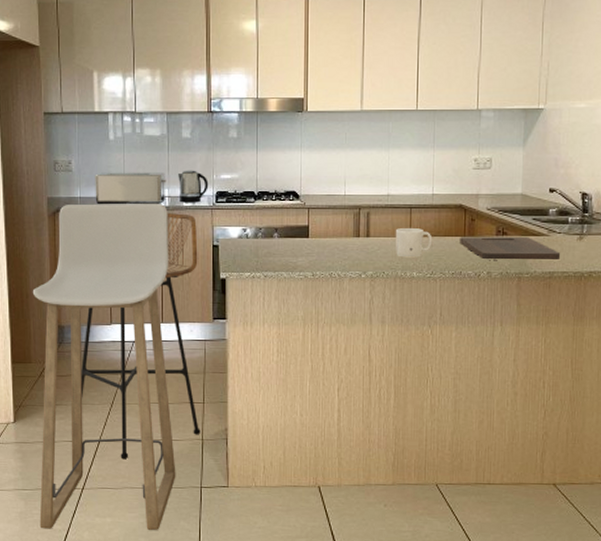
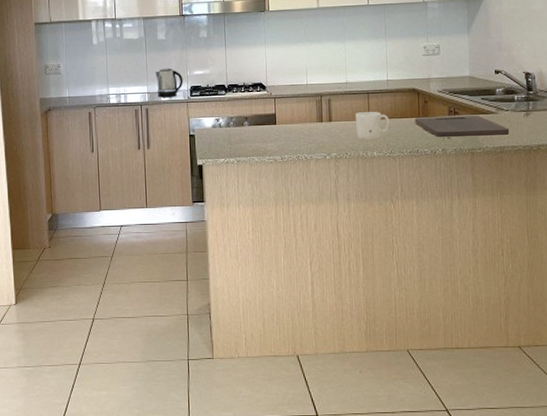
bar stool: present [32,202,176,530] -> none [29,99,165,403]
bar stool: present [81,212,201,460] -> none [75,107,186,336]
toaster: present [95,172,167,205] -> none [81,71,145,103]

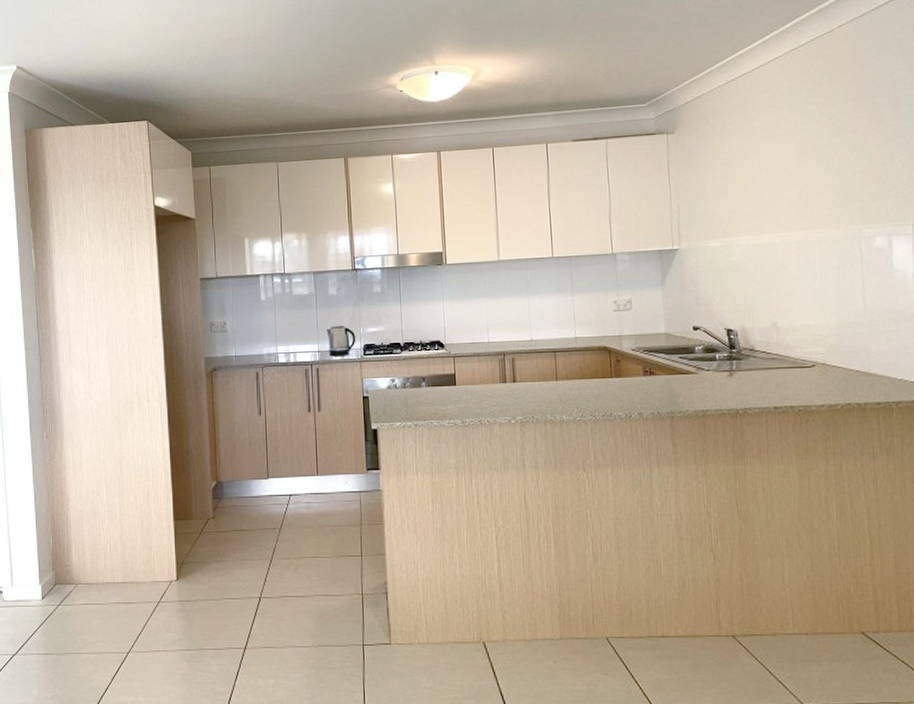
mug: present [355,112,390,140] -> none [541,372,580,403]
cutting board: present [415,116,510,138] -> none [607,376,713,401]

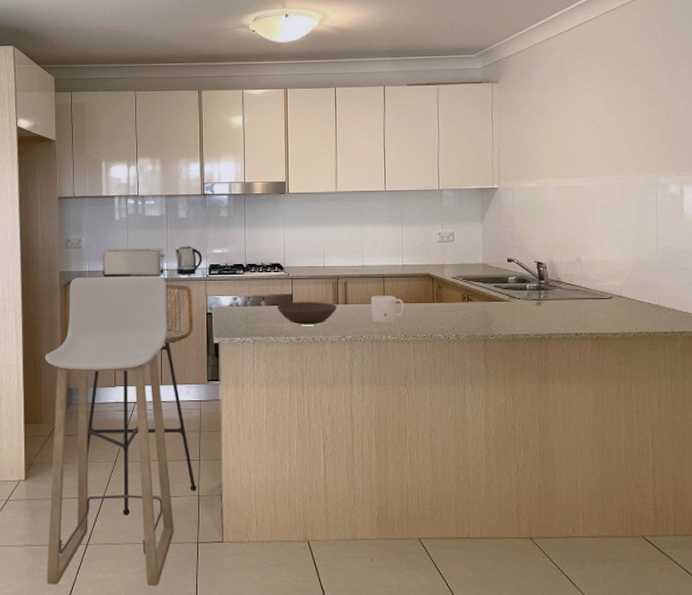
bar stool: none [192,358,338,692] -> present [44,275,174,585]
bar stool: none [240,366,360,617] -> present [87,283,197,516]
toaster: none [248,328,316,362] -> present [102,248,165,278]
bowl: none [438,381,505,407] -> present [276,302,338,325]
mug: none [541,372,580,403] -> present [370,296,405,324]

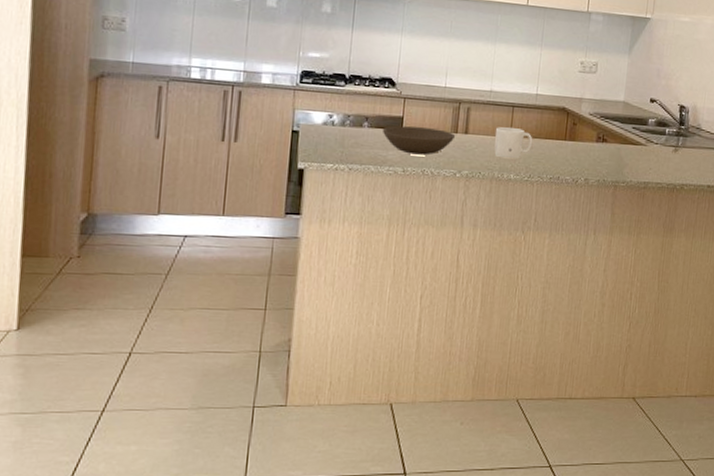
bar stool: present [44,275,174,585] -> none [40,68,242,461]
bar stool: present [87,283,197,516] -> none [112,89,275,375]
toaster: present [102,248,165,278] -> none [152,35,243,79]
kettle: present [176,246,203,275] -> none [256,43,294,82]

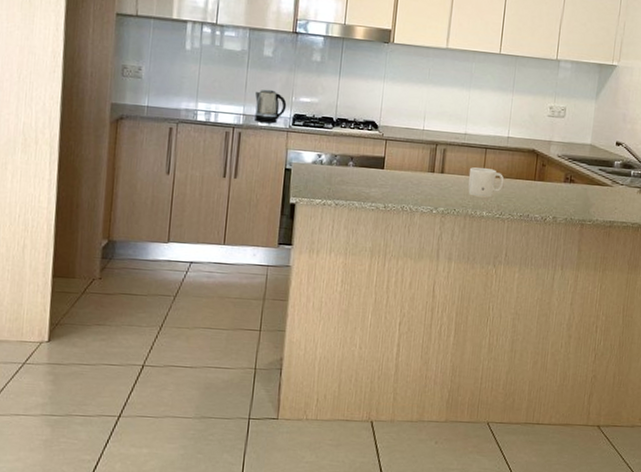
kettle: none [256,43,294,82] -> present [254,89,287,124]
bowl: present [382,125,456,156] -> none [365,165,433,193]

